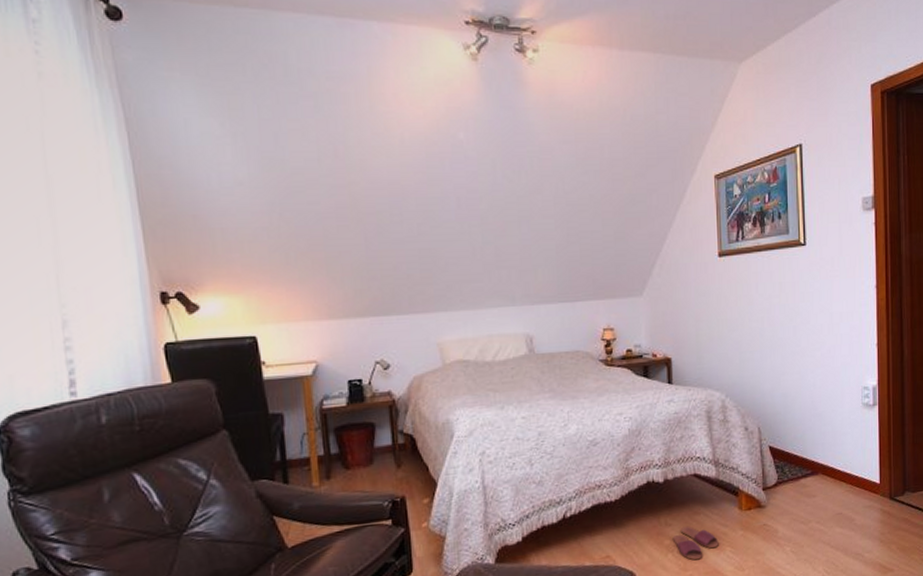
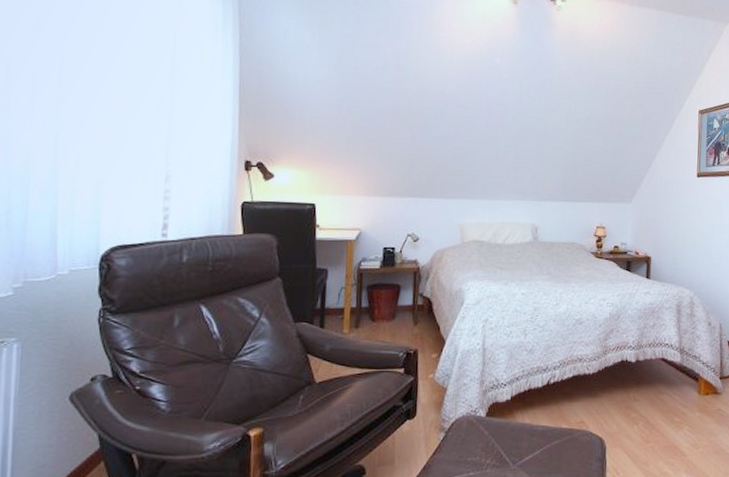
slippers: present [672,526,719,561] -> none [638,403,678,434]

